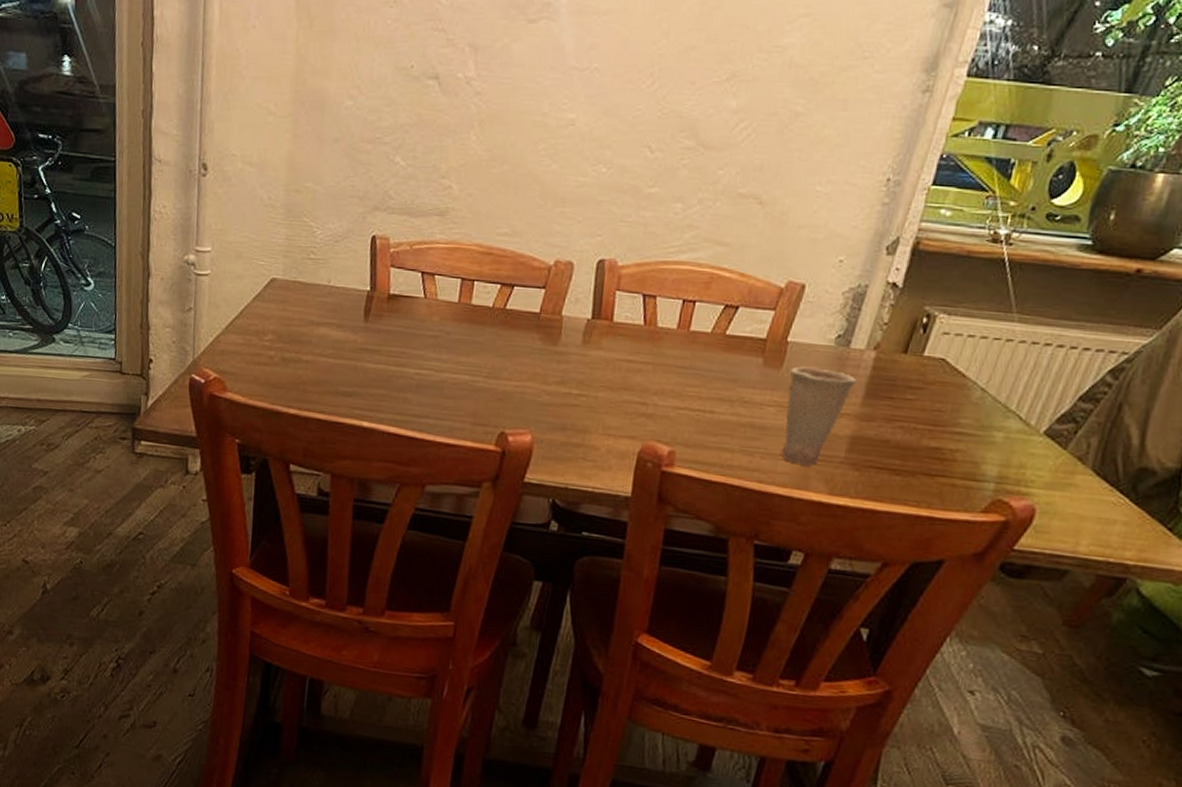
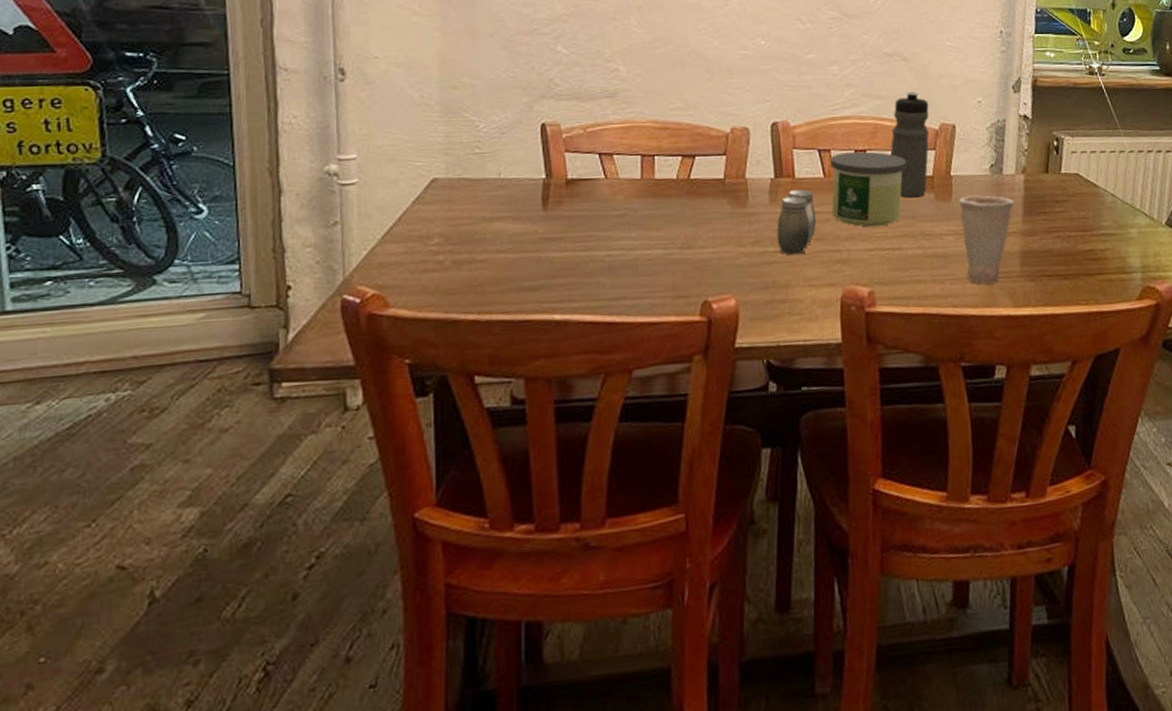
salt and pepper shaker: none [583,333,630,402] -> present [776,189,817,256]
candle: none [645,300,739,386] -> present [830,151,906,227]
water bottle: none [723,241,779,360] -> present [890,91,930,198]

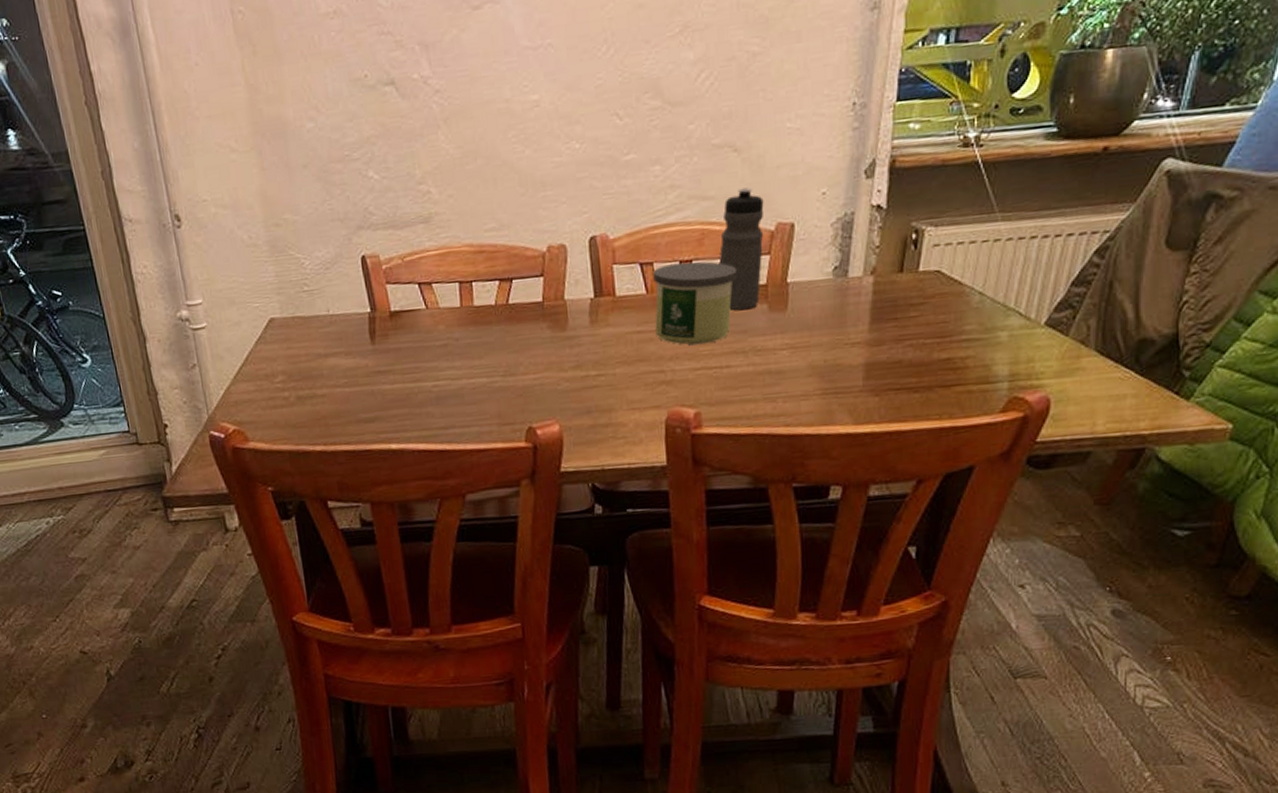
salt and pepper shaker: present [776,189,817,256] -> none [598,307,639,379]
cup: present [958,195,1015,284] -> none [795,302,861,401]

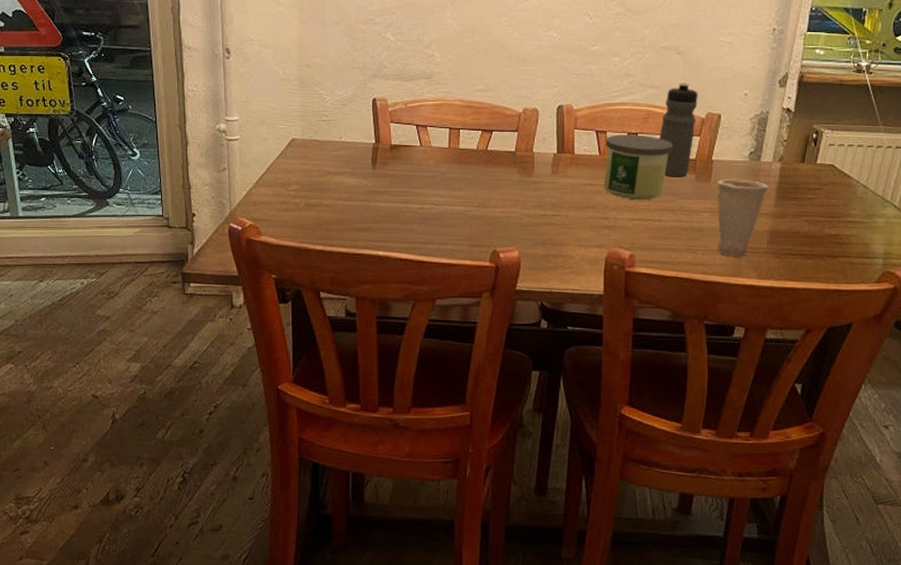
cup: none [795,302,861,401] -> present [716,179,769,256]

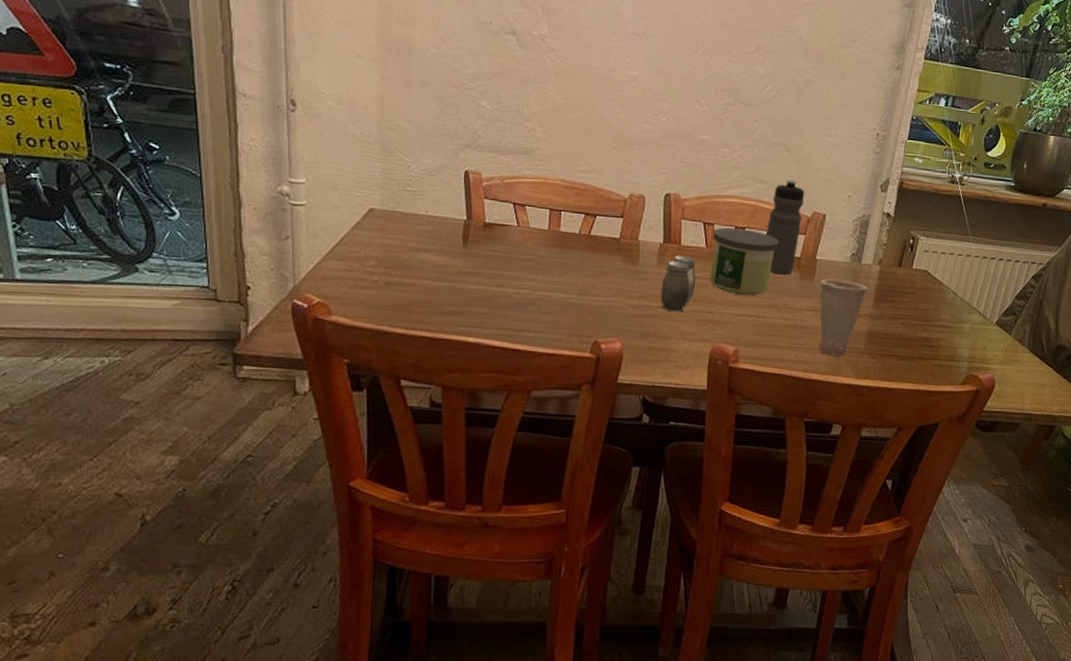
salt and pepper shaker: none [556,164,590,219] -> present [660,255,696,312]

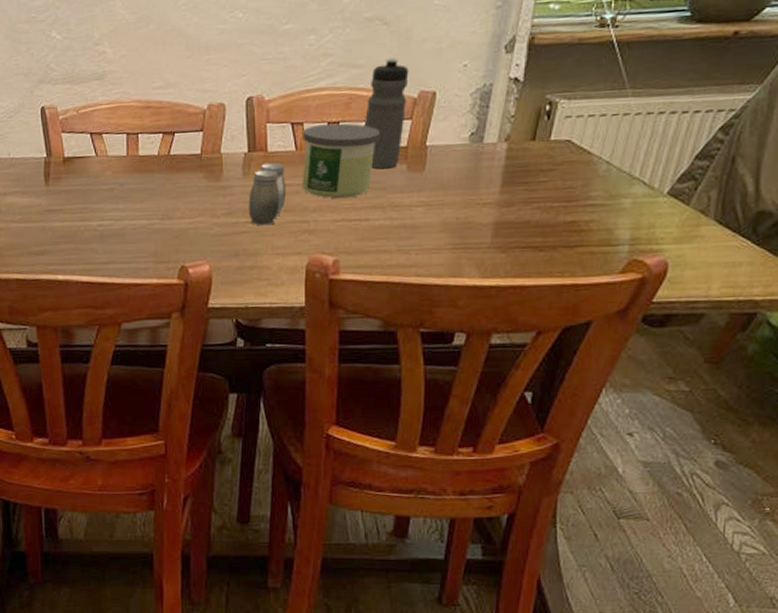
cup: present [819,278,869,356] -> none [432,165,494,255]

